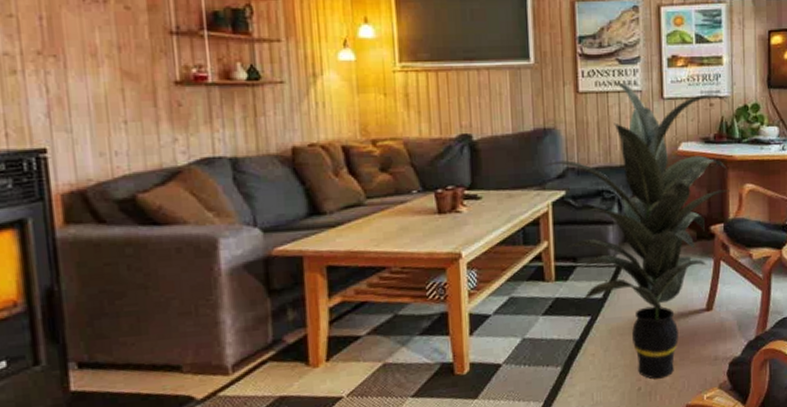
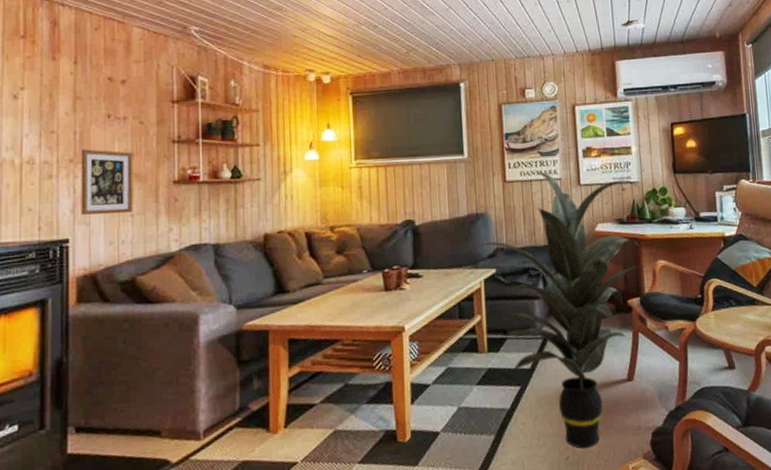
picture frame: none [50,39,126,120] -> present [81,149,134,215]

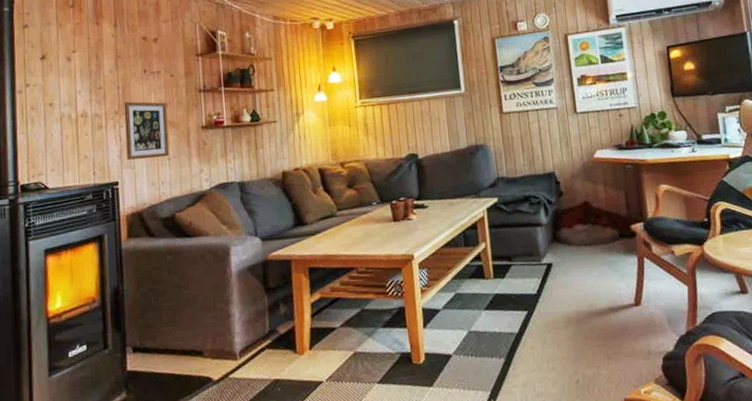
indoor plant: present [476,172,645,449] -> none [477,102,647,372]

